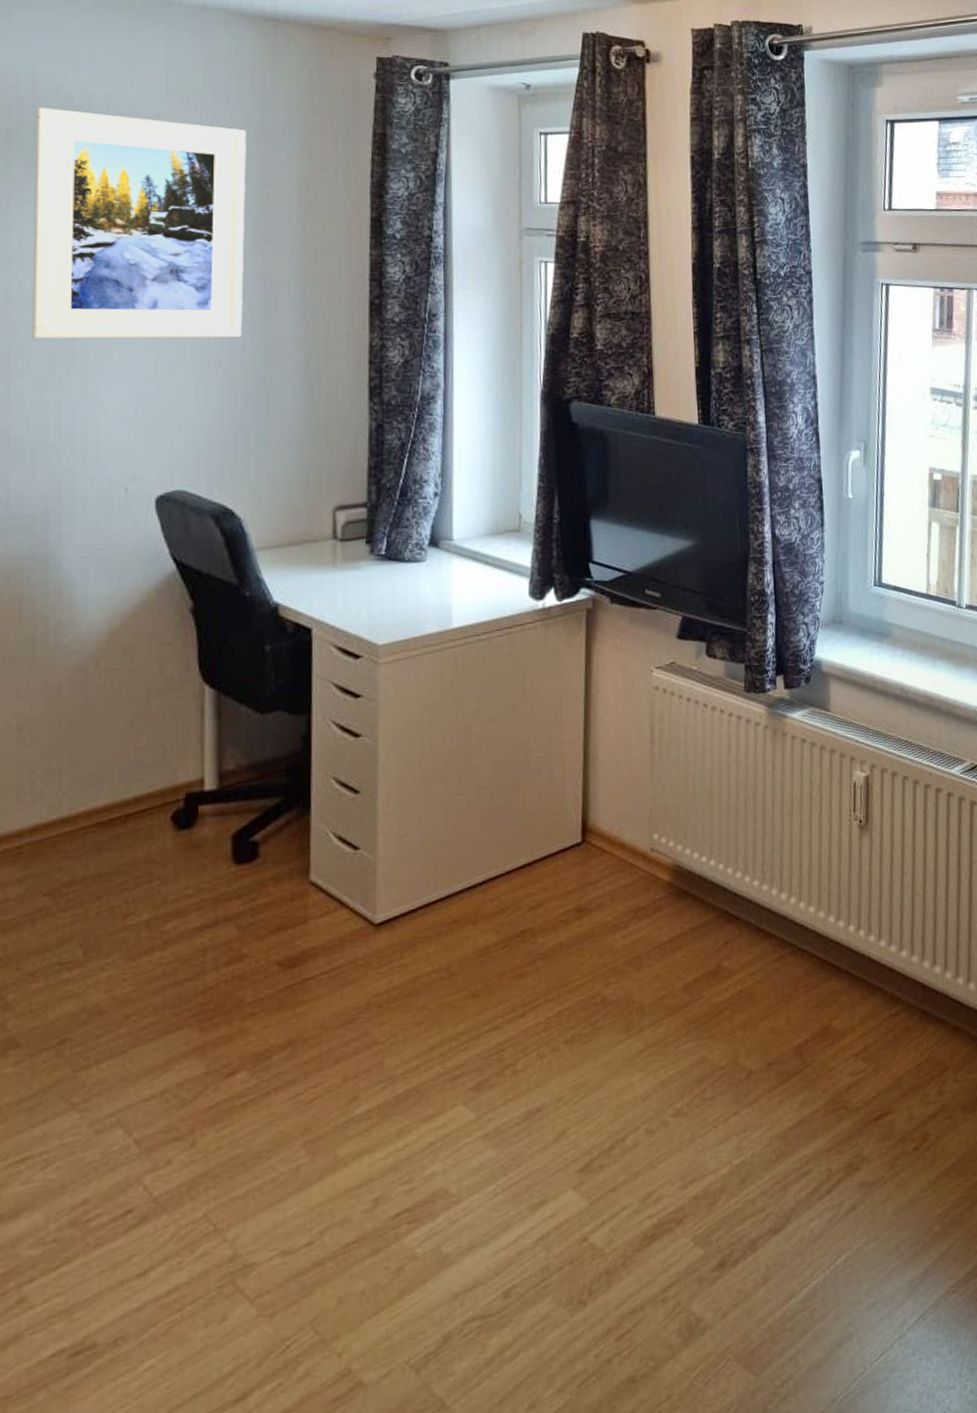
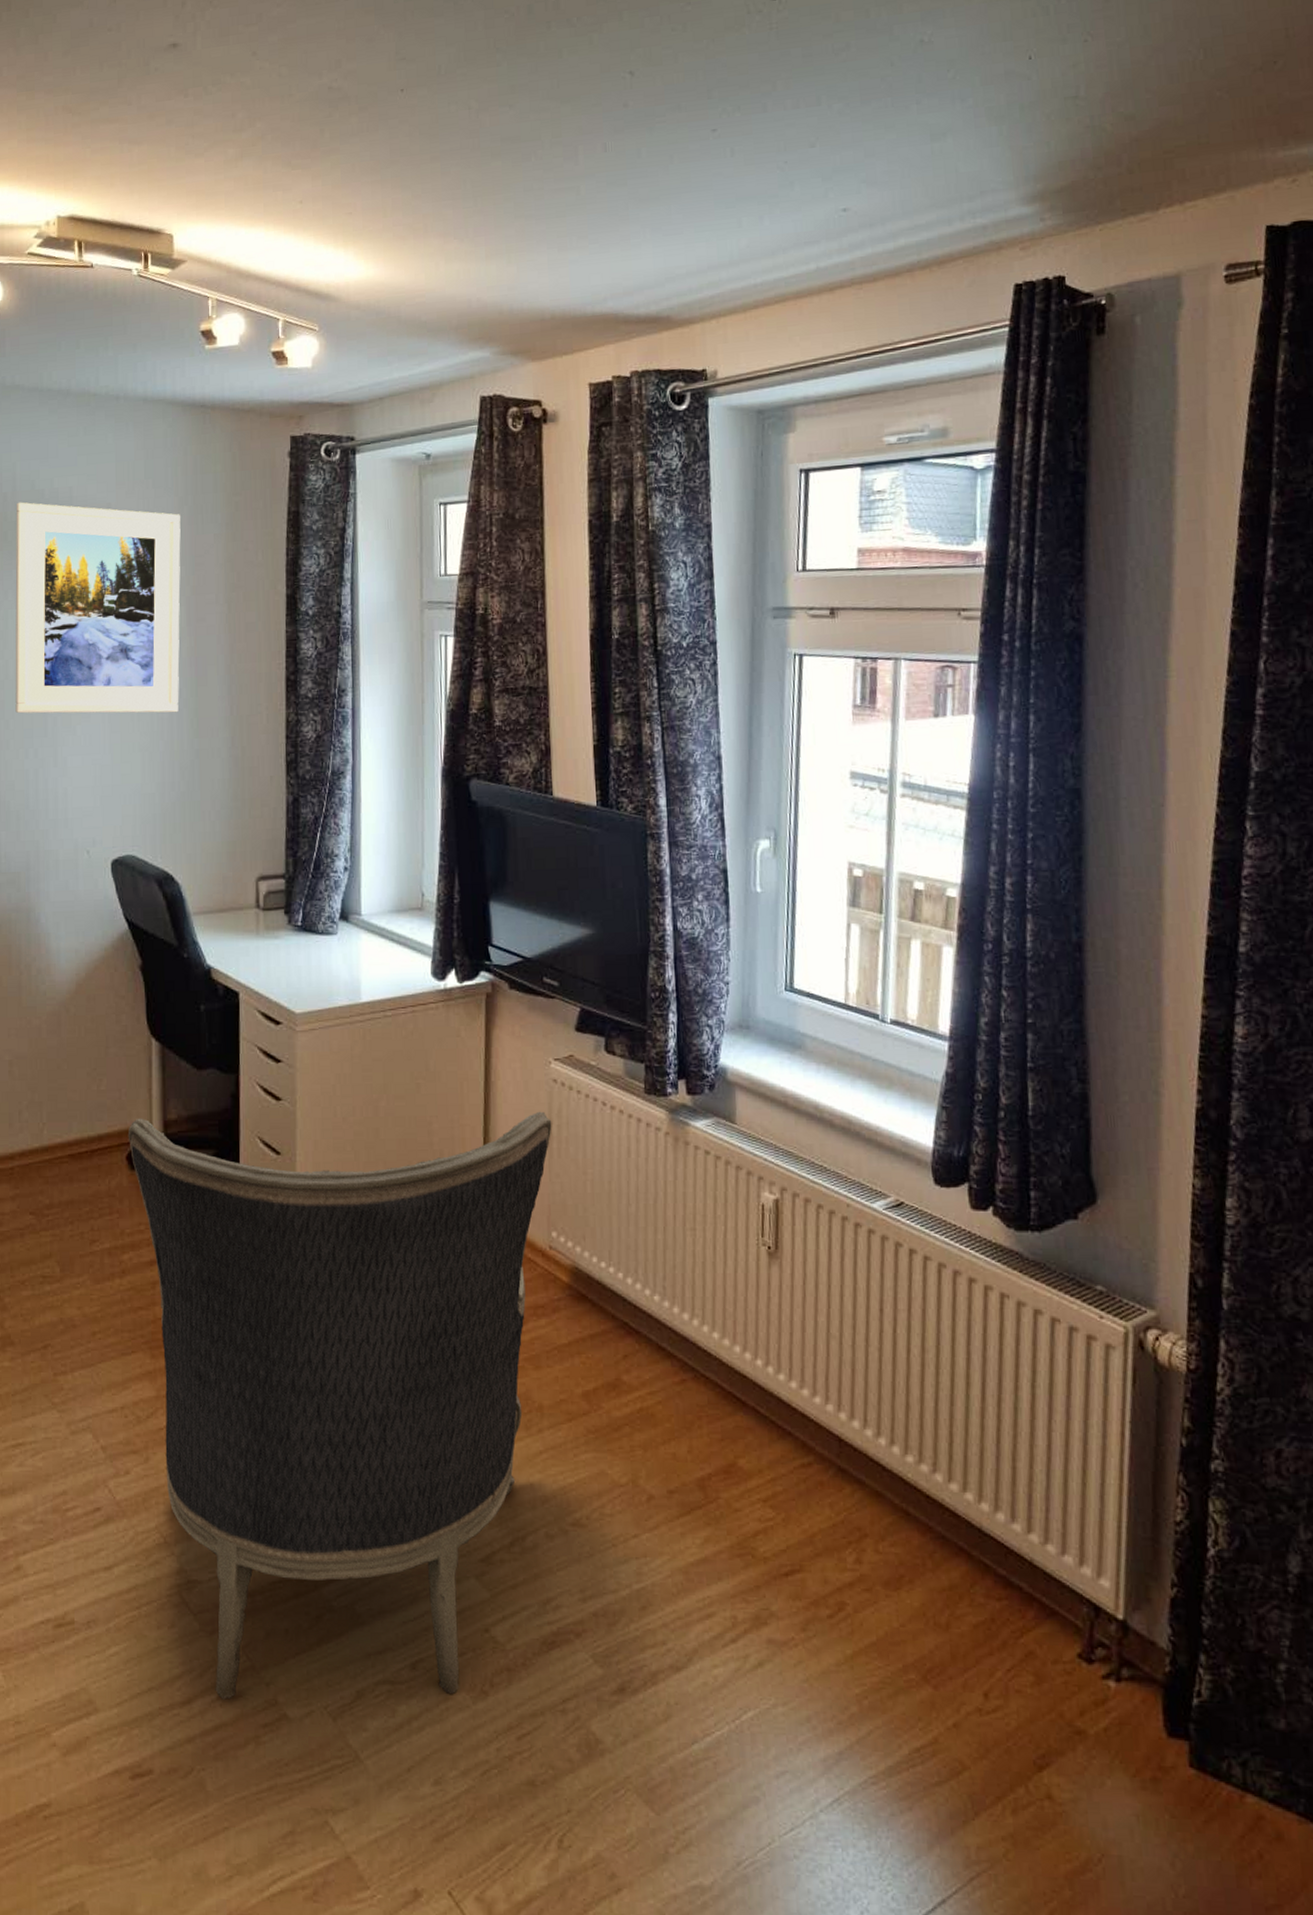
armchair: none [173,719,654,1385] -> present [127,1111,552,1700]

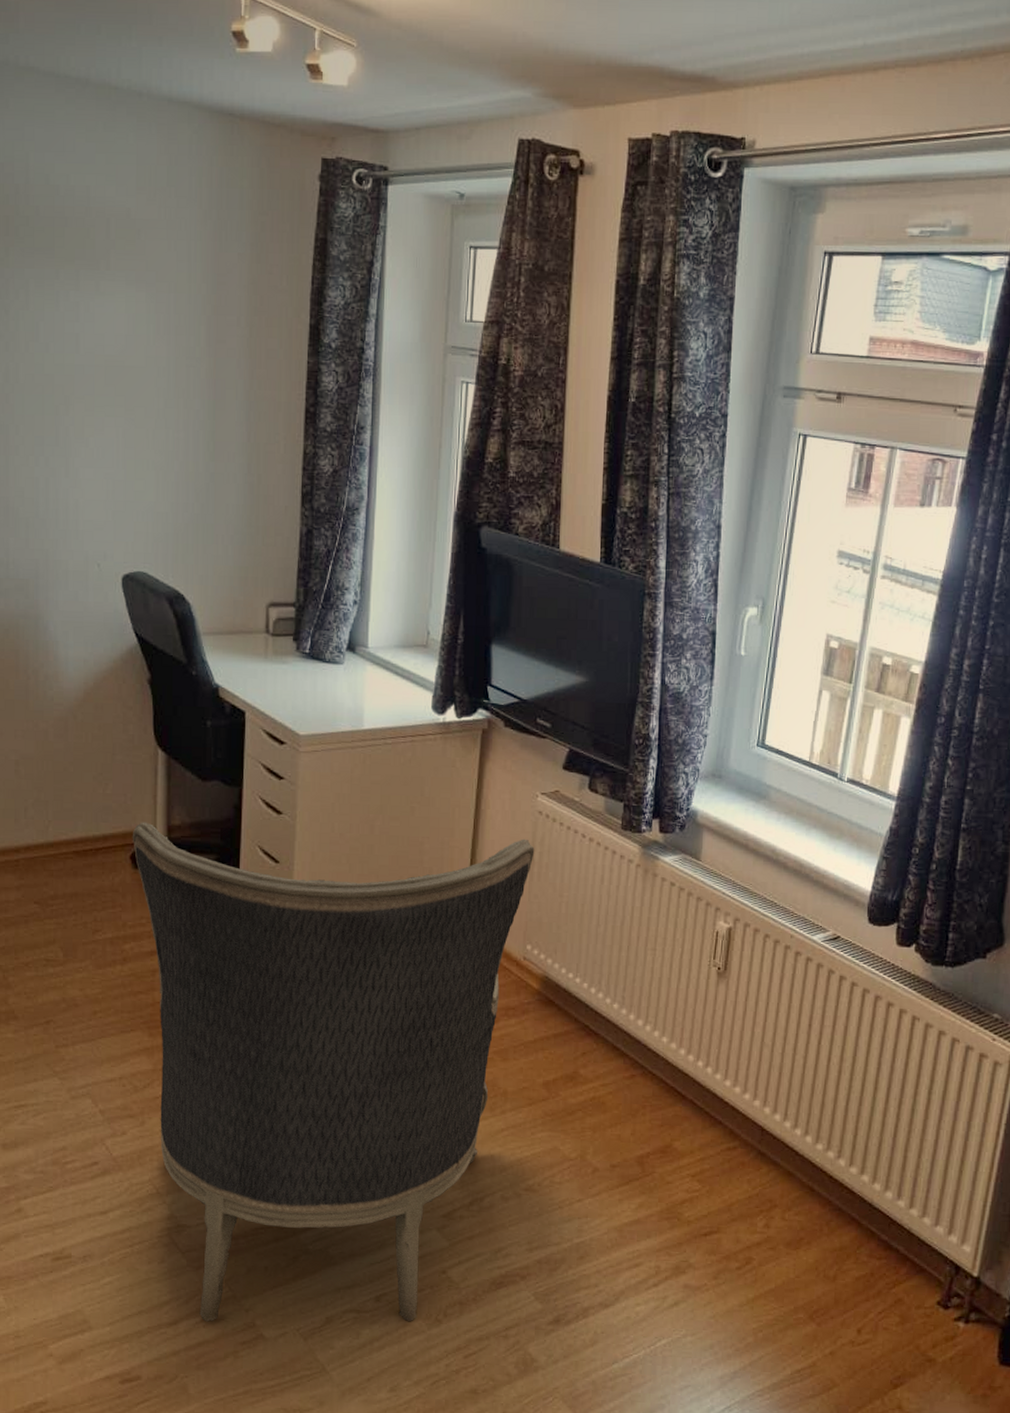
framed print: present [15,502,181,714] -> none [26,196,203,434]

